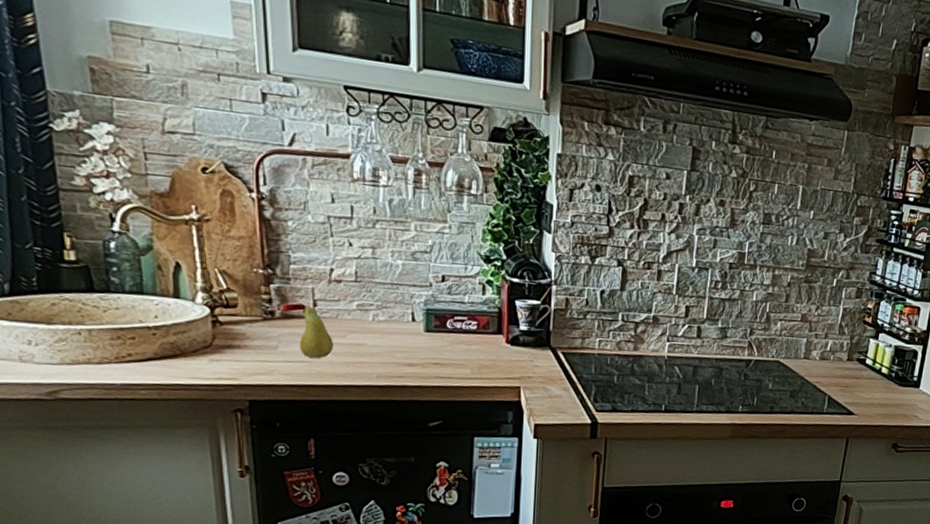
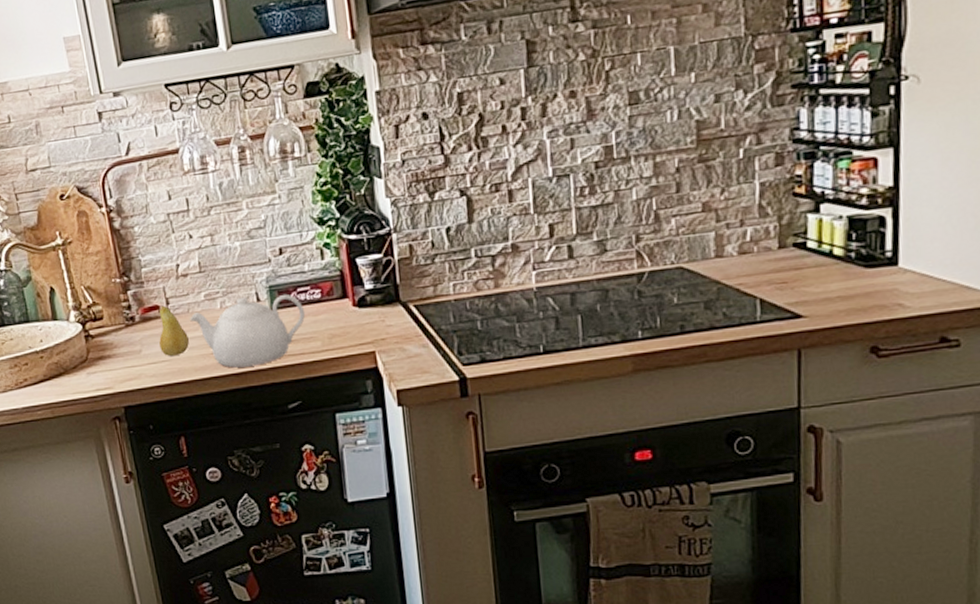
teapot: none [336,314,459,382] -> present [189,293,306,368]

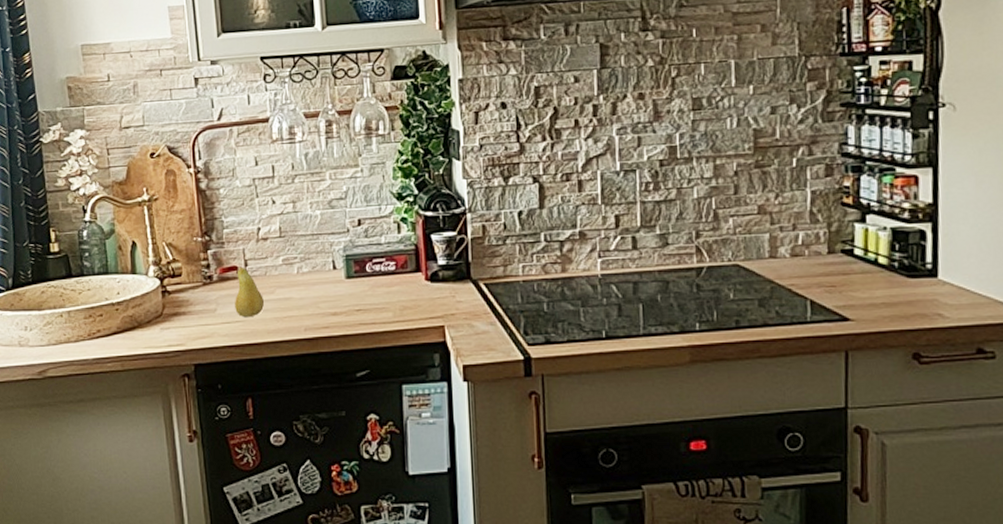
teapot: present [189,293,306,368] -> none [265,263,379,333]

